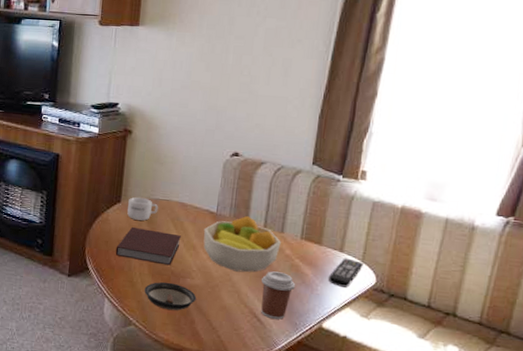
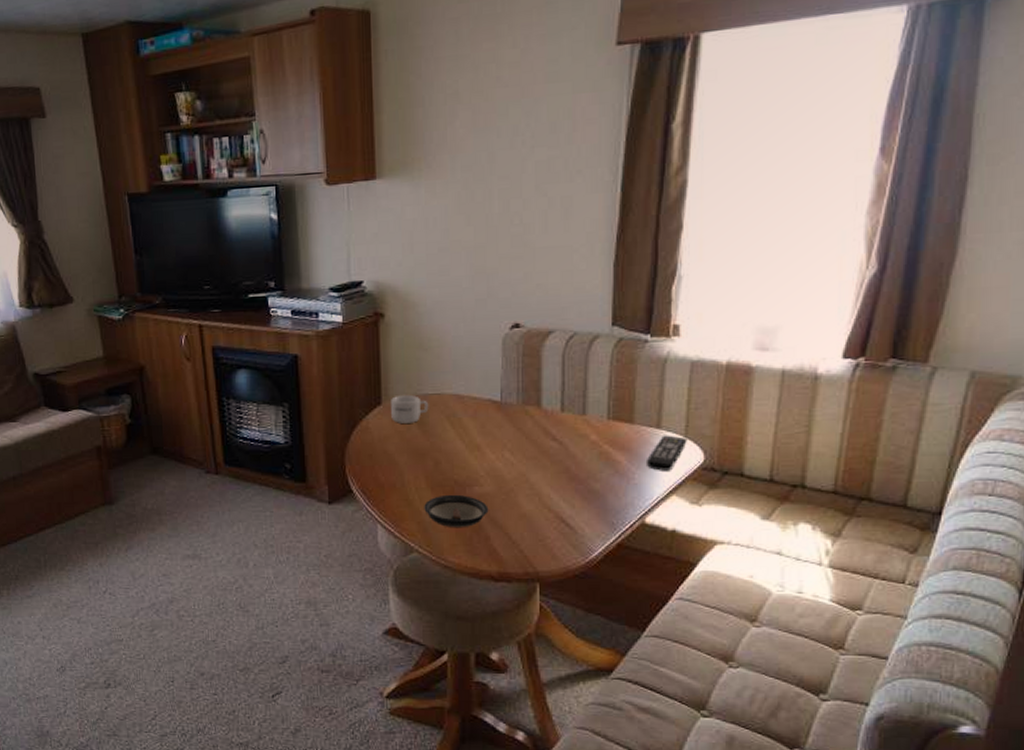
notebook: present [115,226,181,266] -> none [382,432,461,474]
fruit bowl: present [203,215,281,272] -> none [487,399,584,470]
coffee cup: present [261,271,296,320] -> none [566,463,608,521]

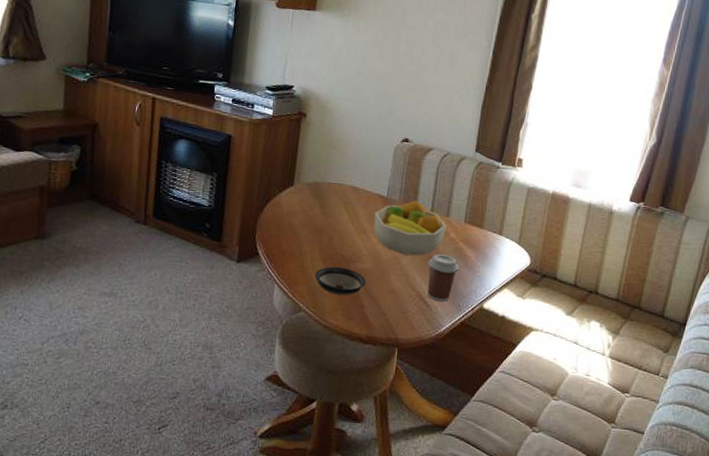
mug: present [391,394,429,423] -> none [300,180,331,205]
fruit bowl: none [487,399,584,470] -> present [373,200,447,256]
coffee cup: none [566,463,608,521] -> present [427,254,460,302]
remote control: present [647,435,687,471] -> none [489,240,520,269]

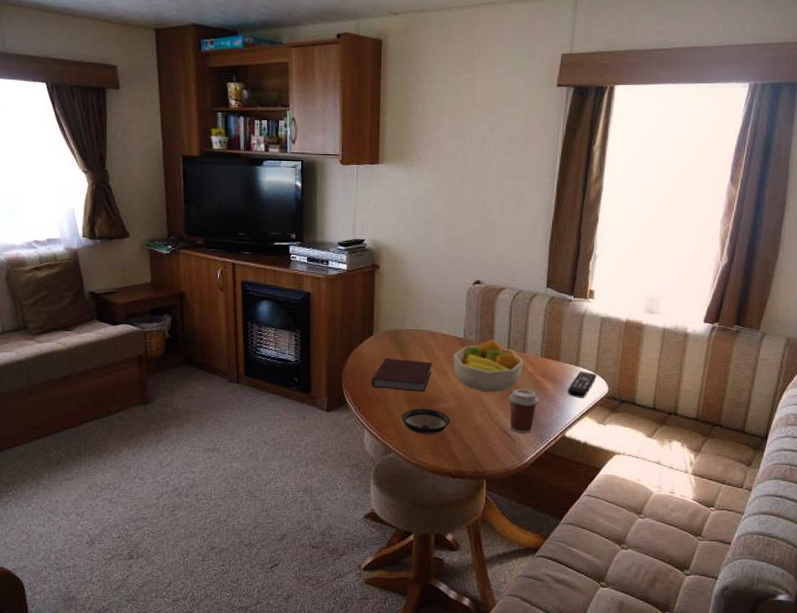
notebook: none [286,210,352,250] -> present [371,357,432,392]
remote control: none [489,240,520,269] -> present [568,371,597,398]

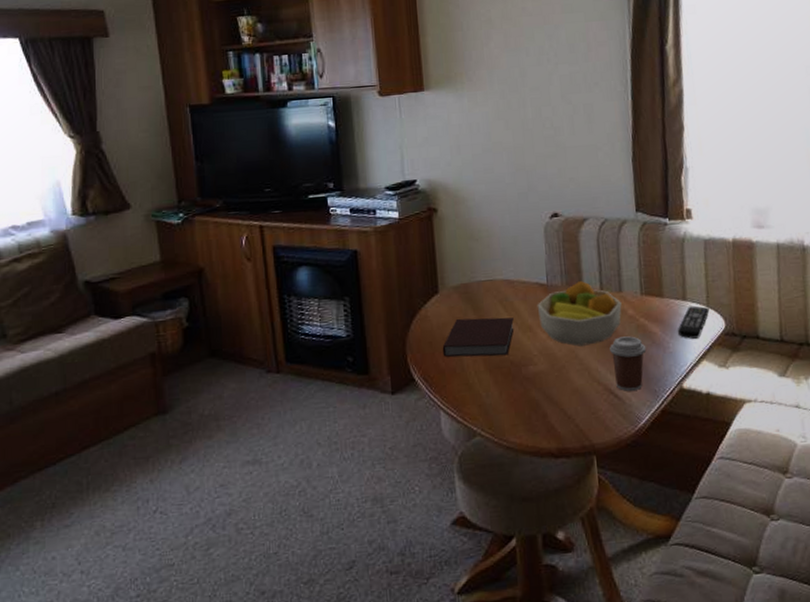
saucer: present [401,408,451,435] -> none [484,375,544,409]

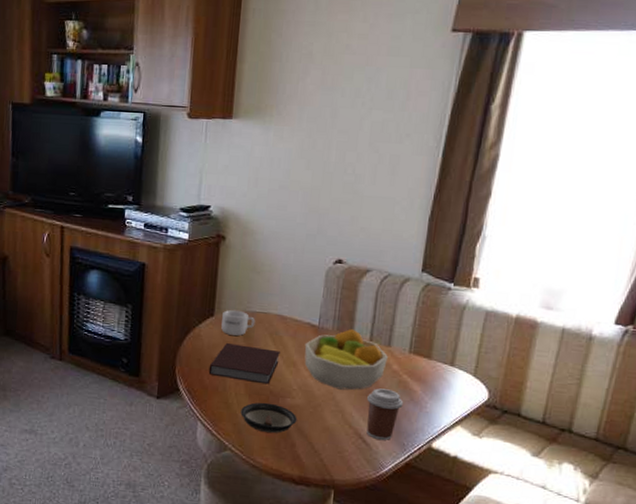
mug: none [447,282,483,310] -> present [221,309,256,336]
saucer: none [484,375,544,409] -> present [240,402,297,434]
remote control: present [678,305,710,339] -> none [439,372,476,404]

